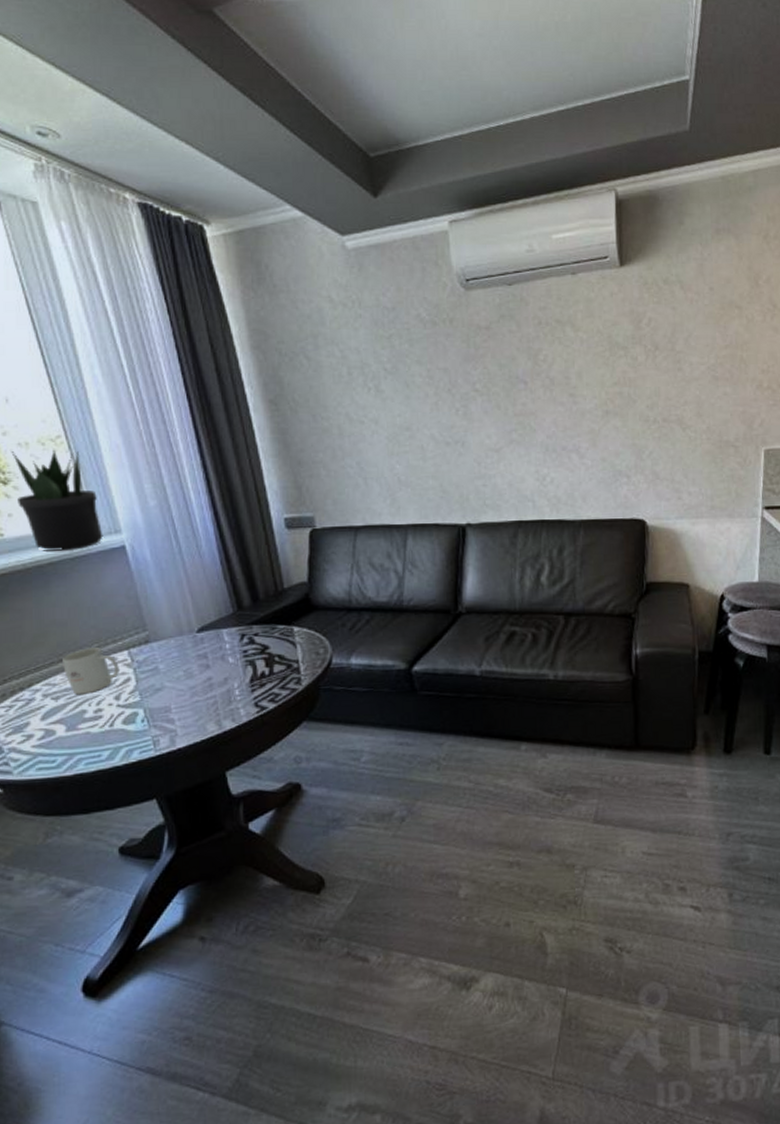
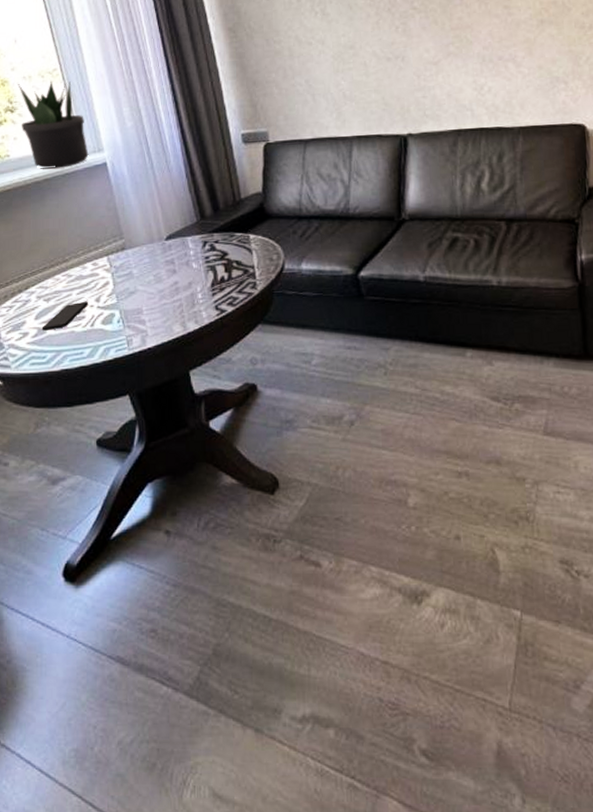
smartphone: none [49,699,107,732] -> present [41,301,89,331]
mug: present [63,647,119,695] -> none [54,254,100,297]

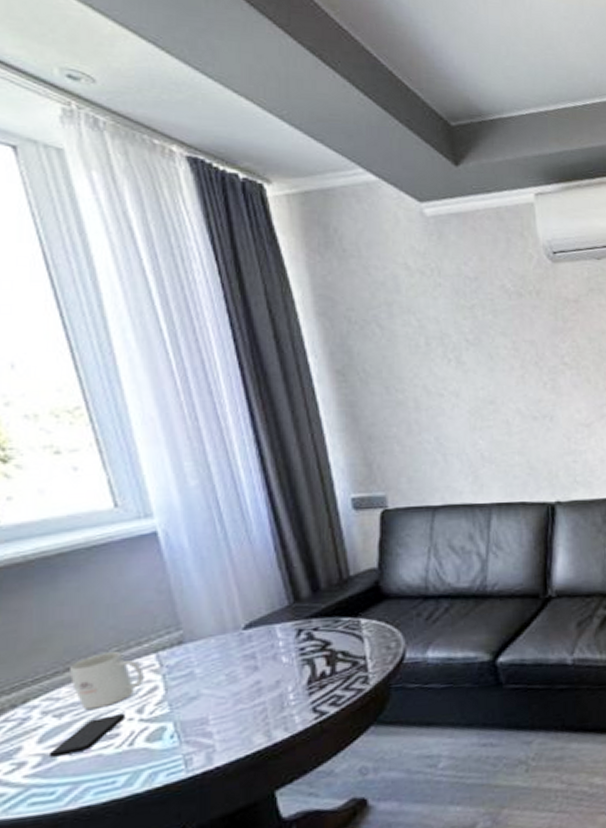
planter: present [17,81,89,169] -> none [15,424,130,540]
mug: none [54,254,100,297] -> present [70,652,144,710]

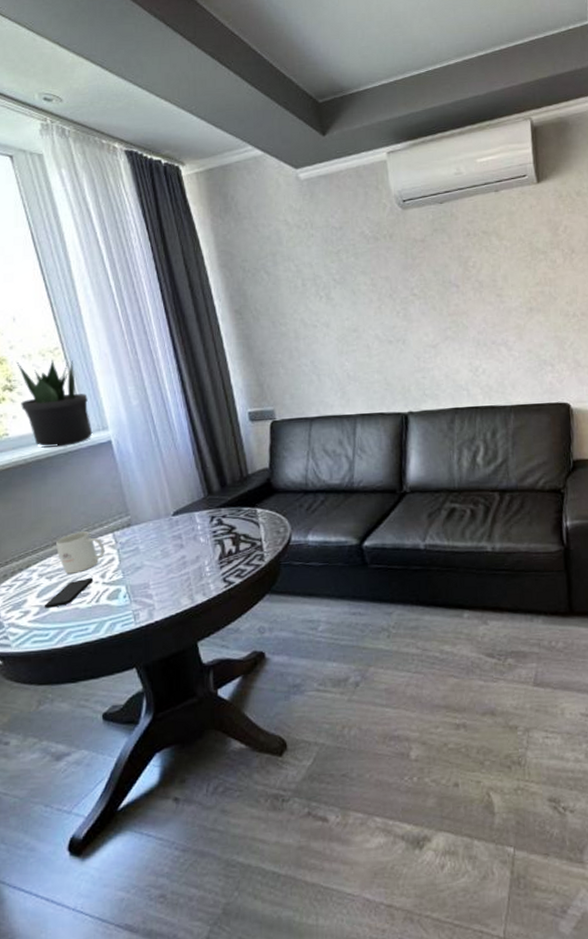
planter: none [15,424,130,540] -> present [16,360,93,447]

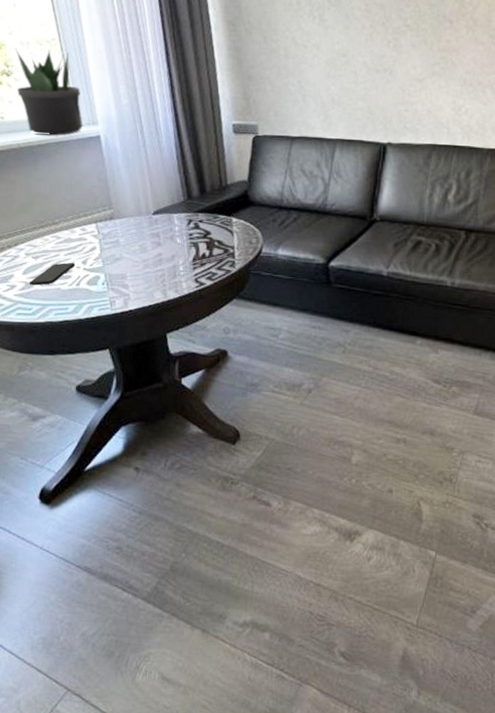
mug: present [56,531,105,574] -> none [43,218,88,257]

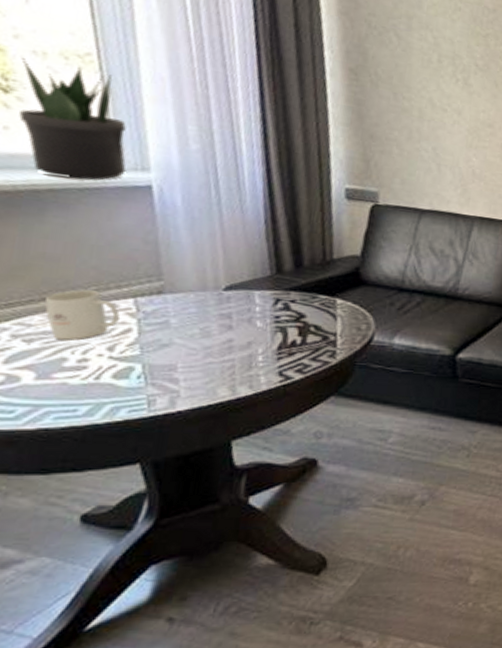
smartphone: present [29,262,76,285] -> none [12,348,97,379]
mug: none [43,218,88,257] -> present [45,289,120,341]

